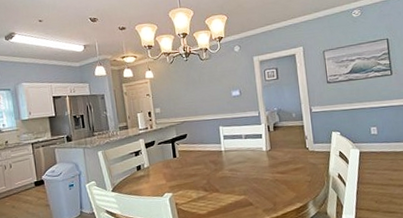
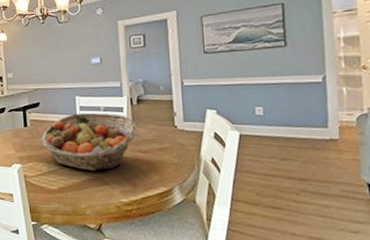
fruit basket: none [189,140,275,194] -> present [41,112,137,171]

